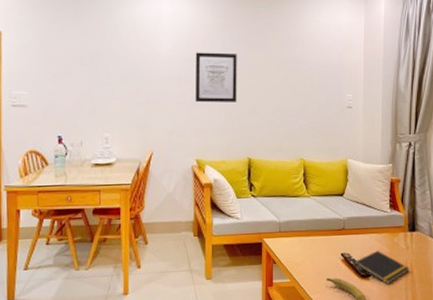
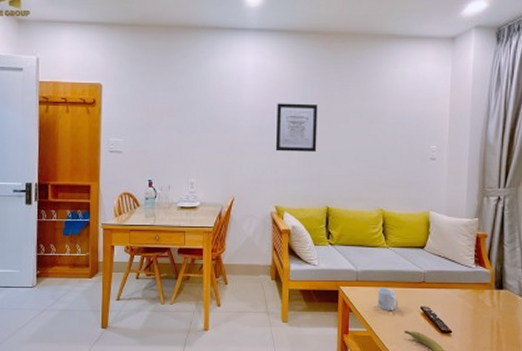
mug: none [301,236,320,259] -> present [378,287,398,310]
notepad: present [354,250,410,285] -> none [435,306,496,342]

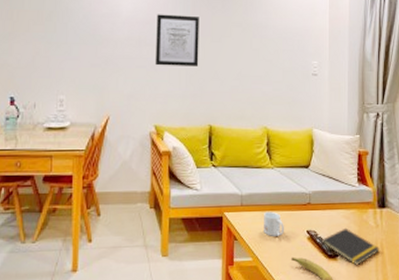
notepad: none [435,306,496,342] -> present [321,227,380,266]

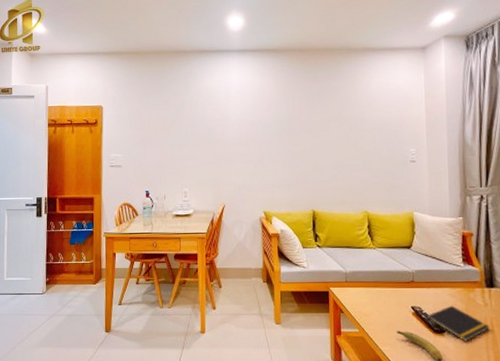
wall art: present [155,14,199,66] -> none [261,115,301,160]
mug: present [264,211,284,236] -> none [368,287,389,310]

